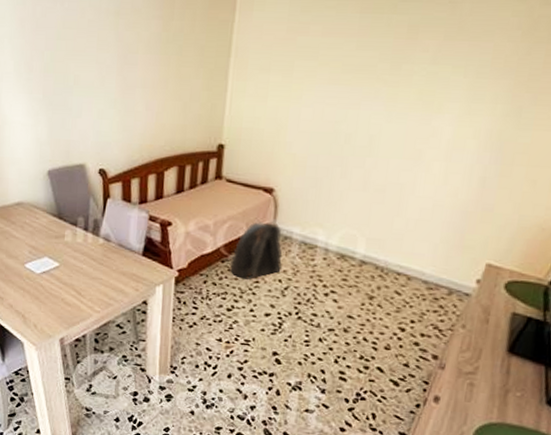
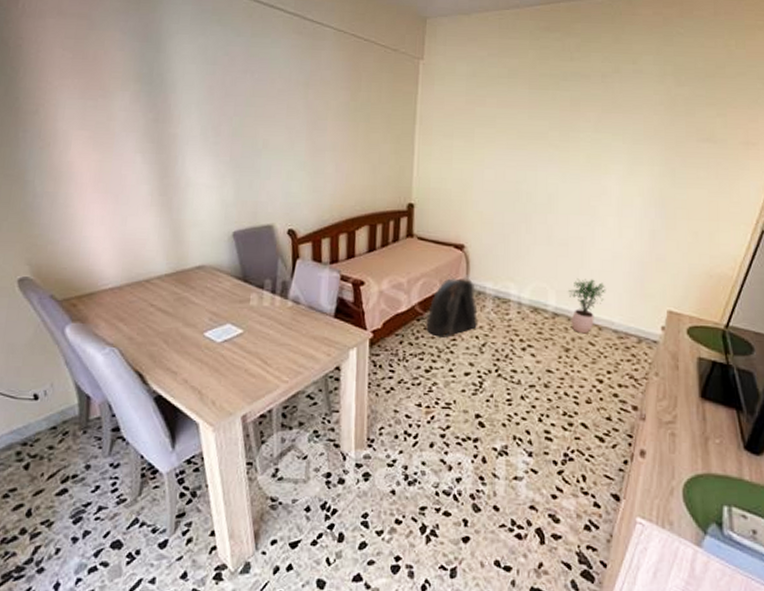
potted plant: none [378,227,422,283] -> present [568,278,607,334]

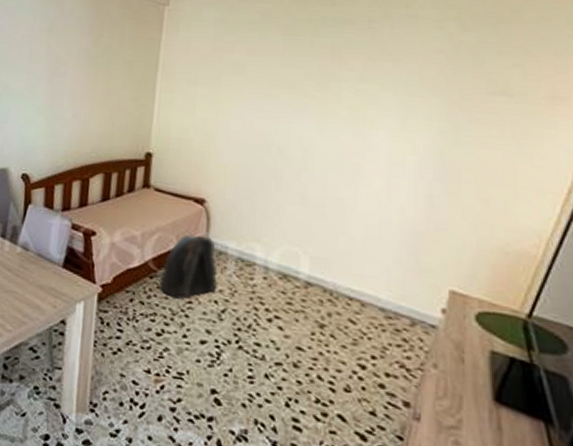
potted plant: present [568,278,607,334] -> none [325,244,372,310]

